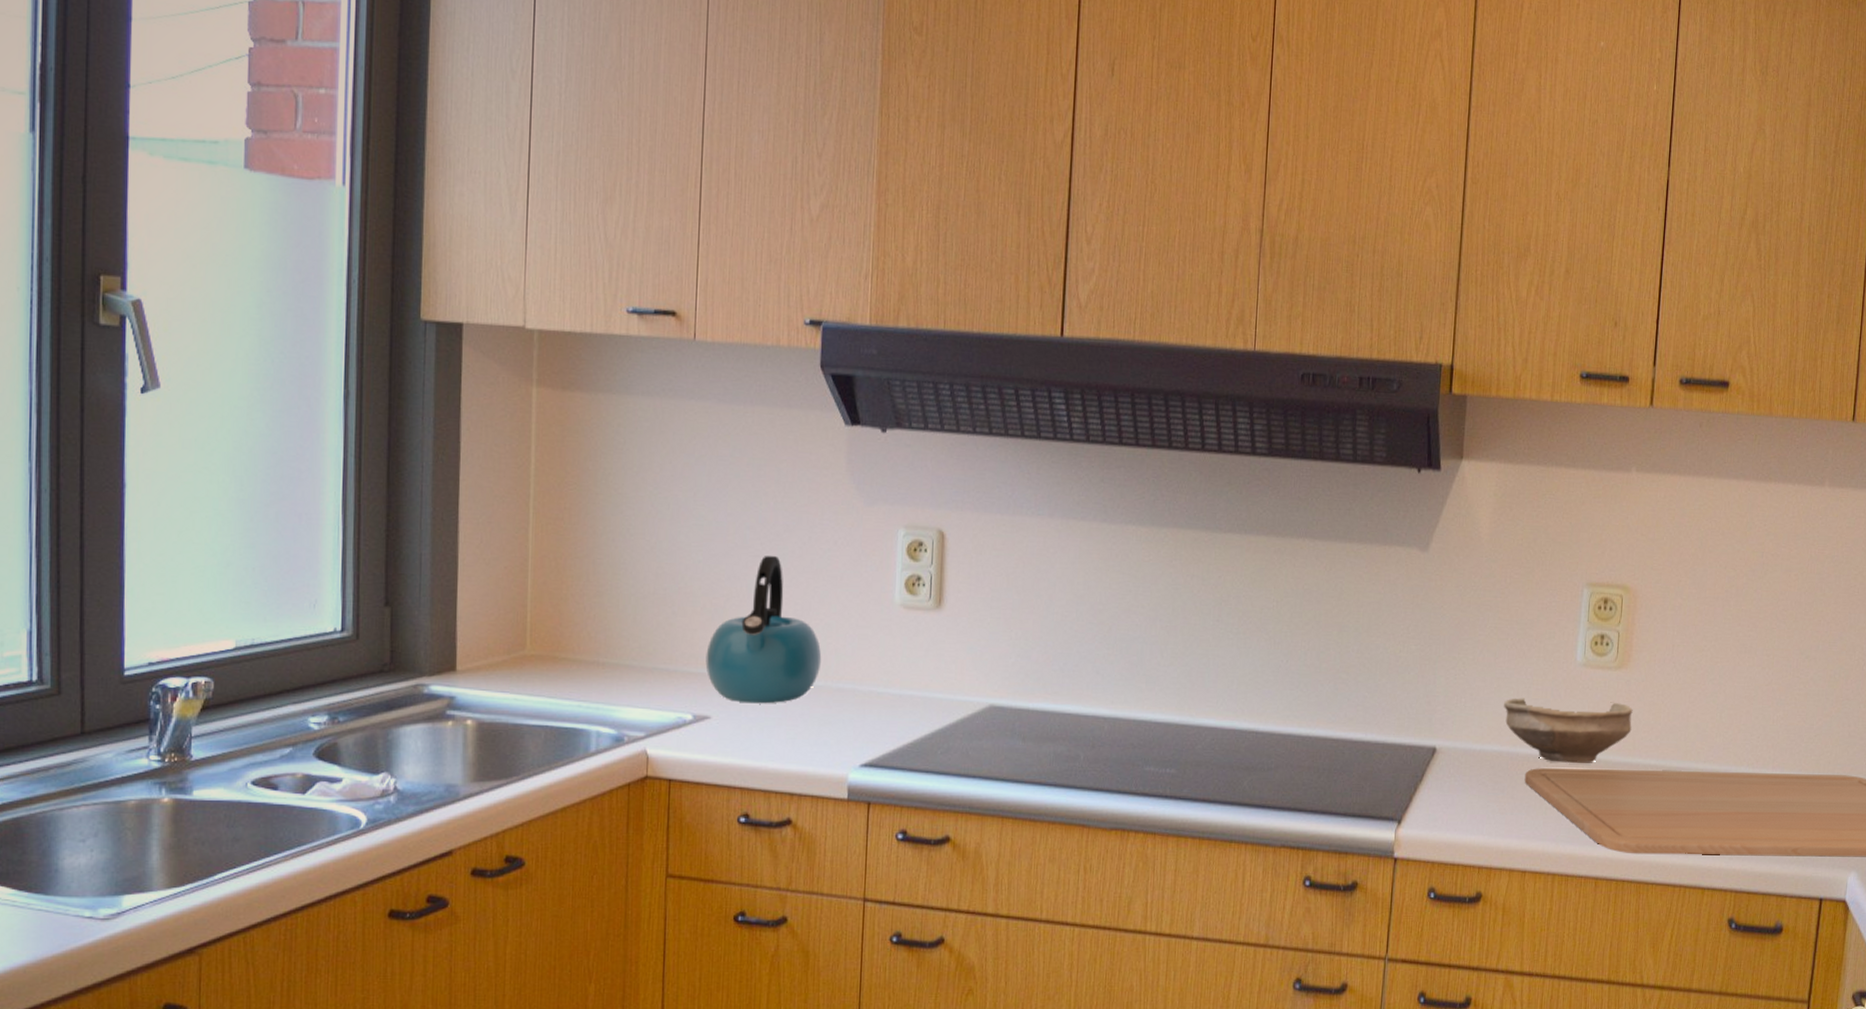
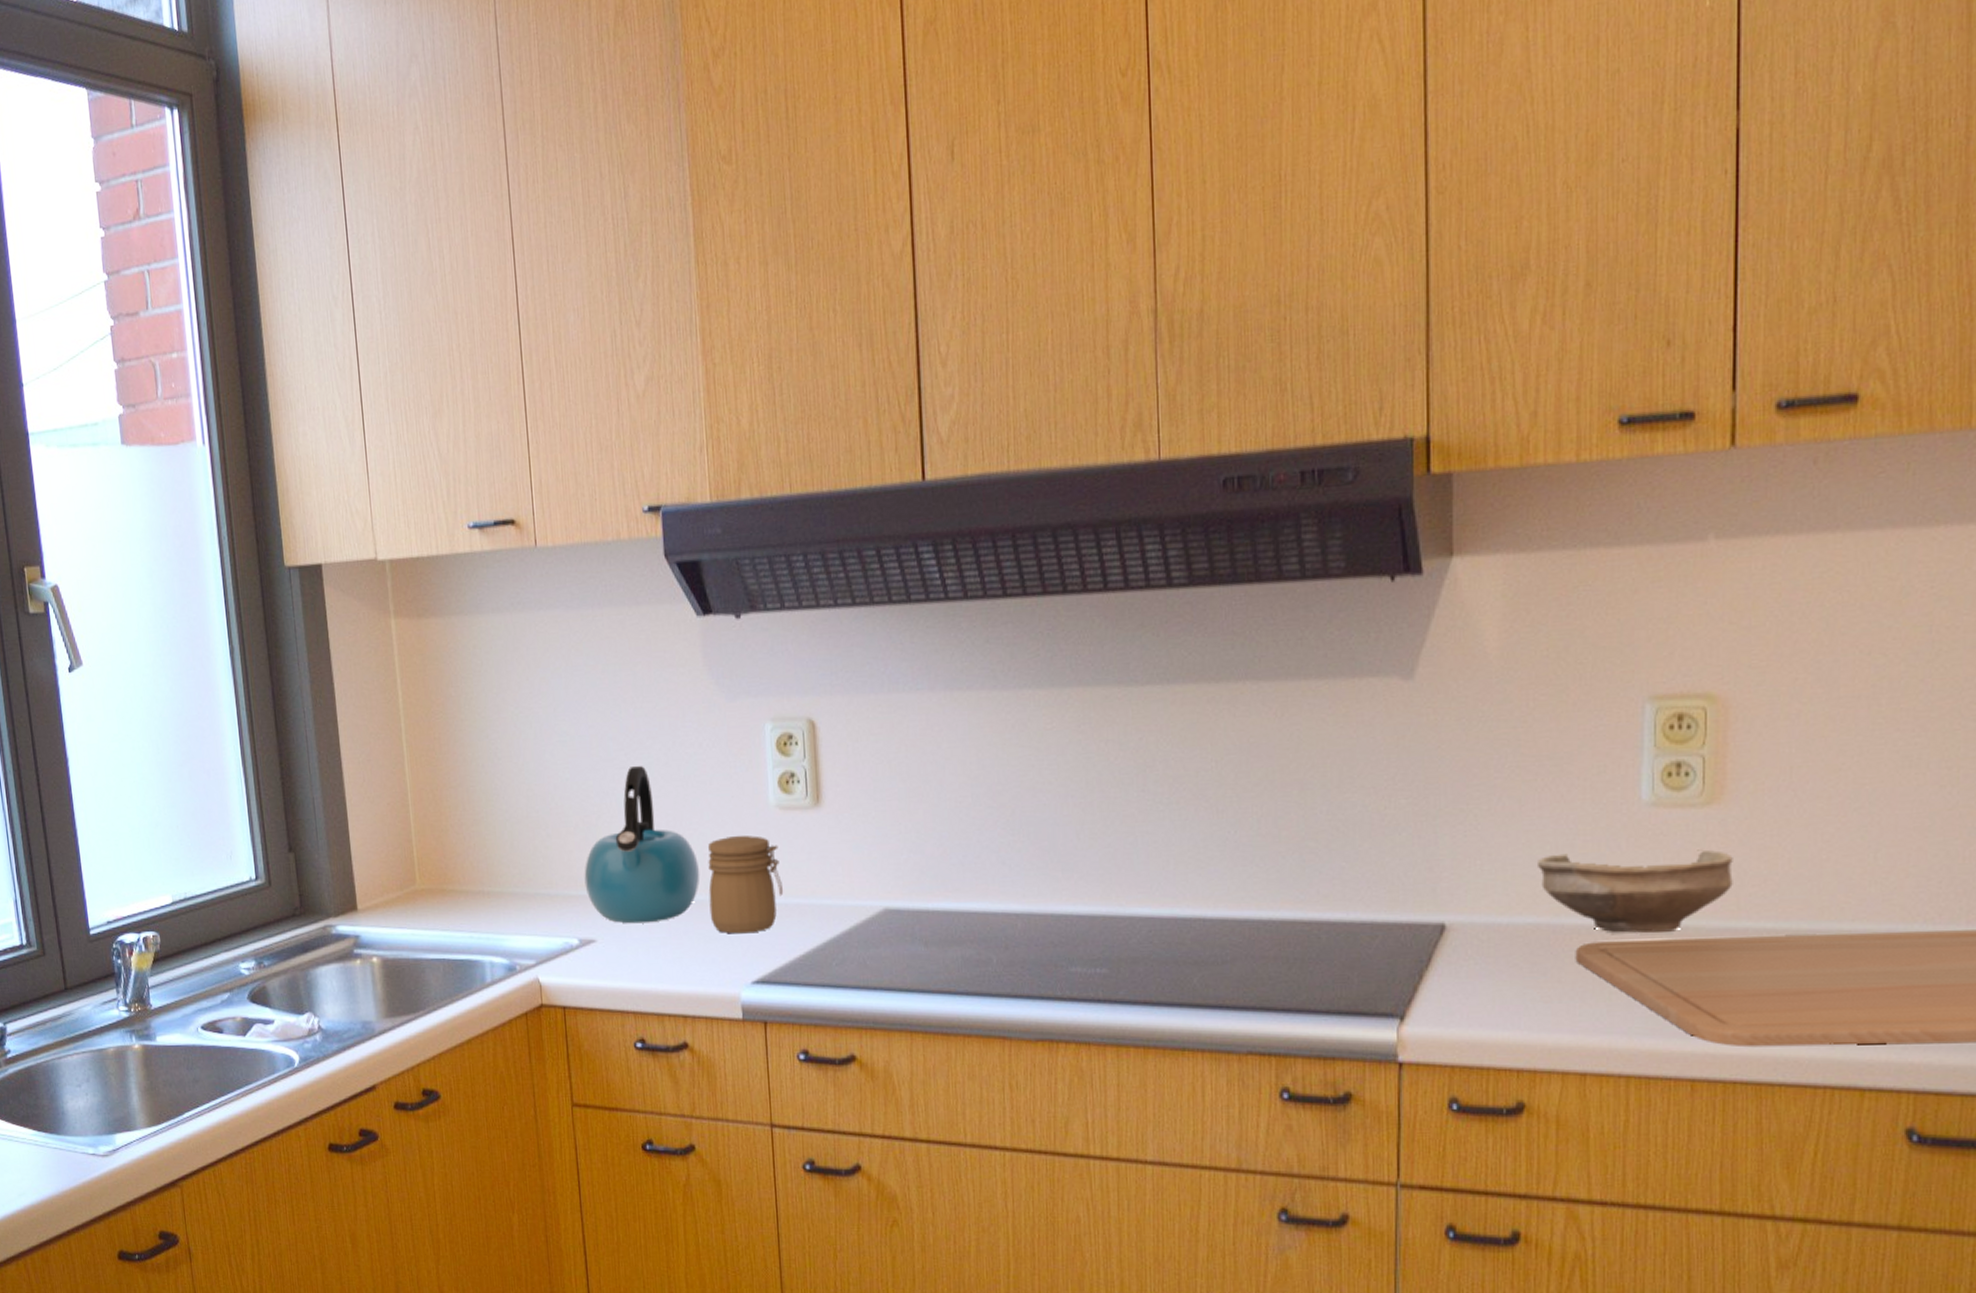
jar: none [827,628,900,720] -> present [708,835,784,934]

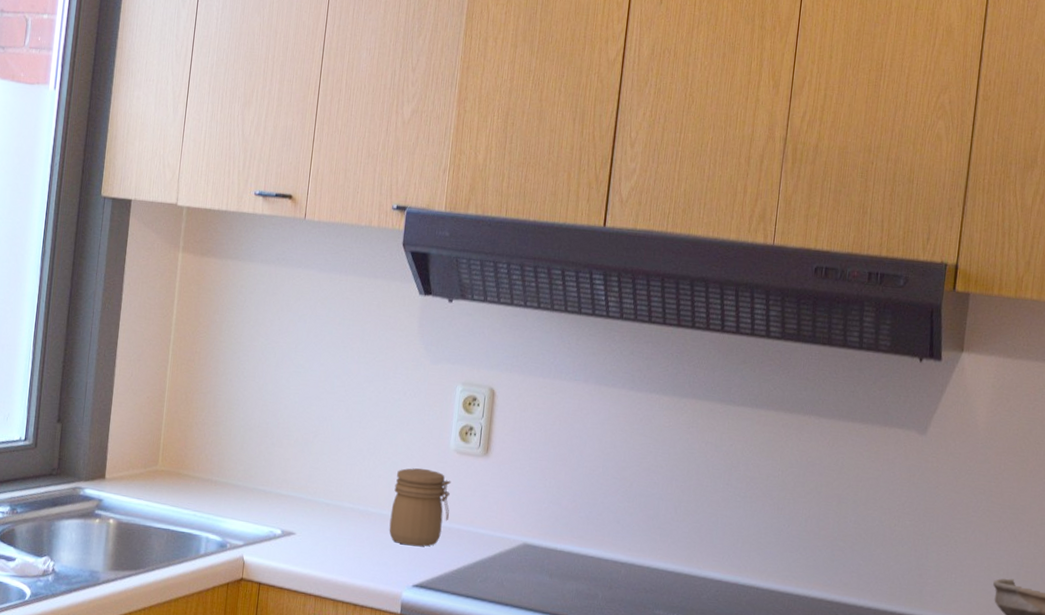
kettle: present [584,766,700,924] -> none [294,401,388,526]

